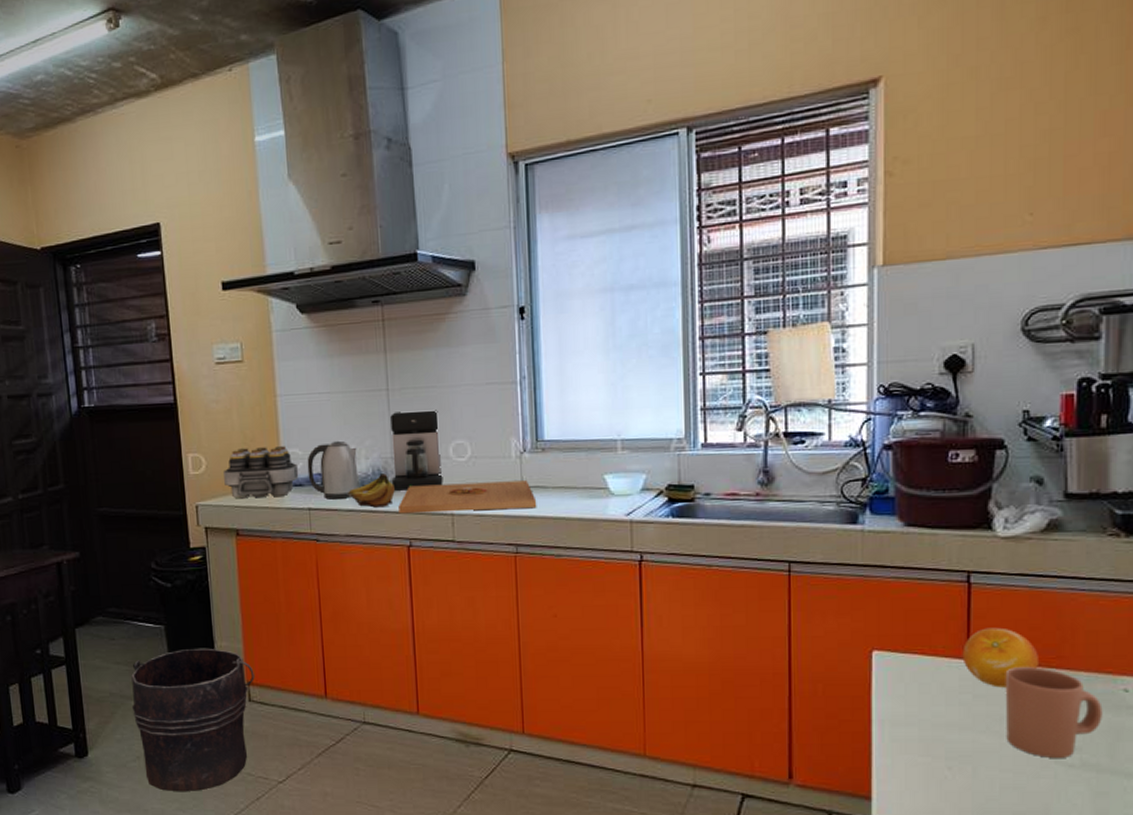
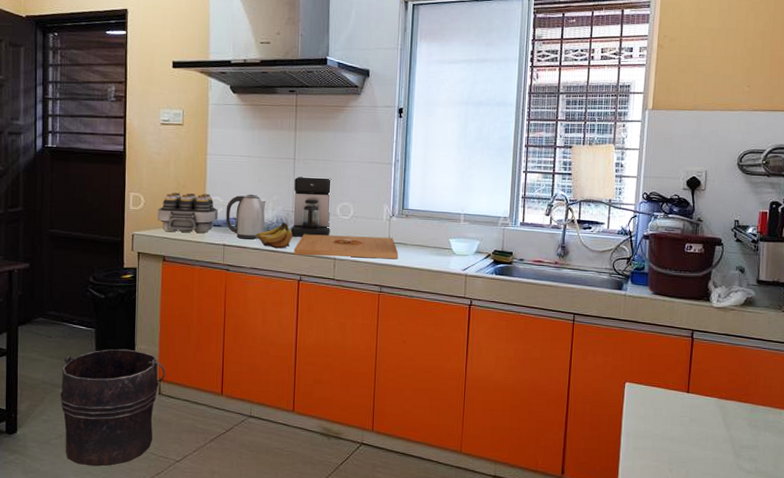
fruit: present [962,627,1040,688] -> none [684,371,734,414]
mug: present [1005,666,1103,758] -> none [709,399,772,466]

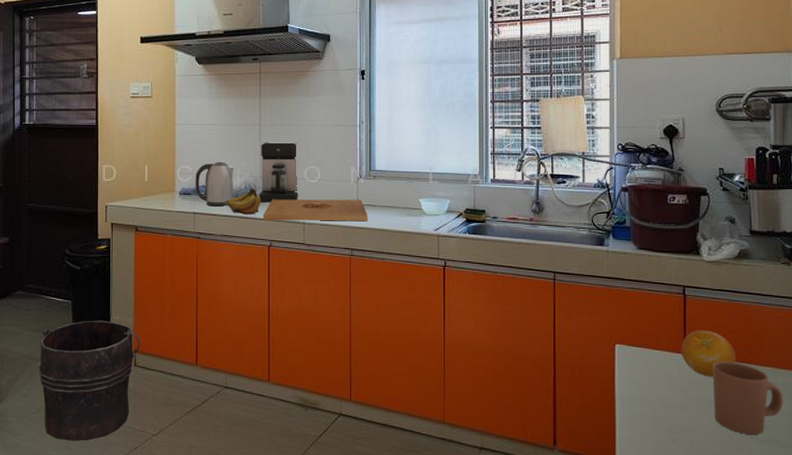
spice rack: present [158,192,219,234] -> none [130,163,188,203]
fruit: none [684,371,734,414] -> present [681,330,737,377]
mug: none [709,399,772,466] -> present [712,361,783,435]

